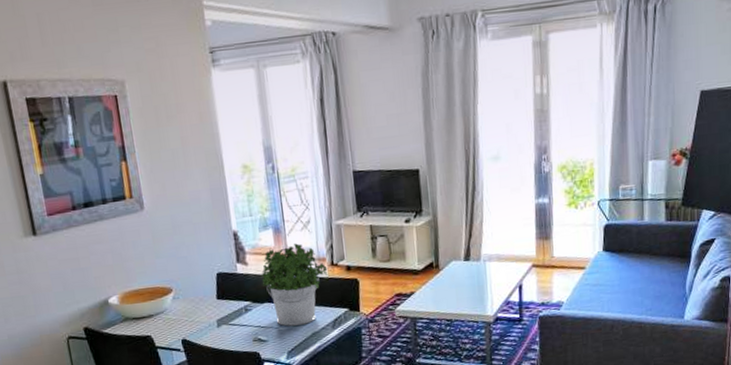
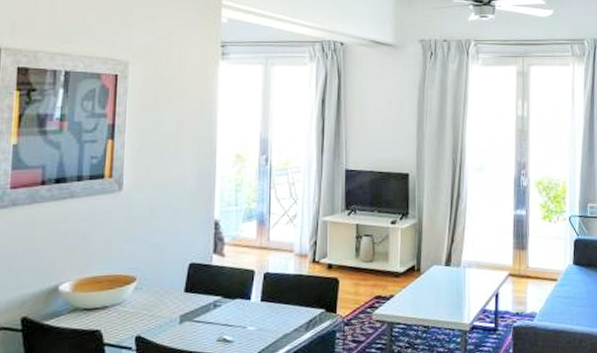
potted plant: present [261,243,328,326] -> none [237,237,308,326]

